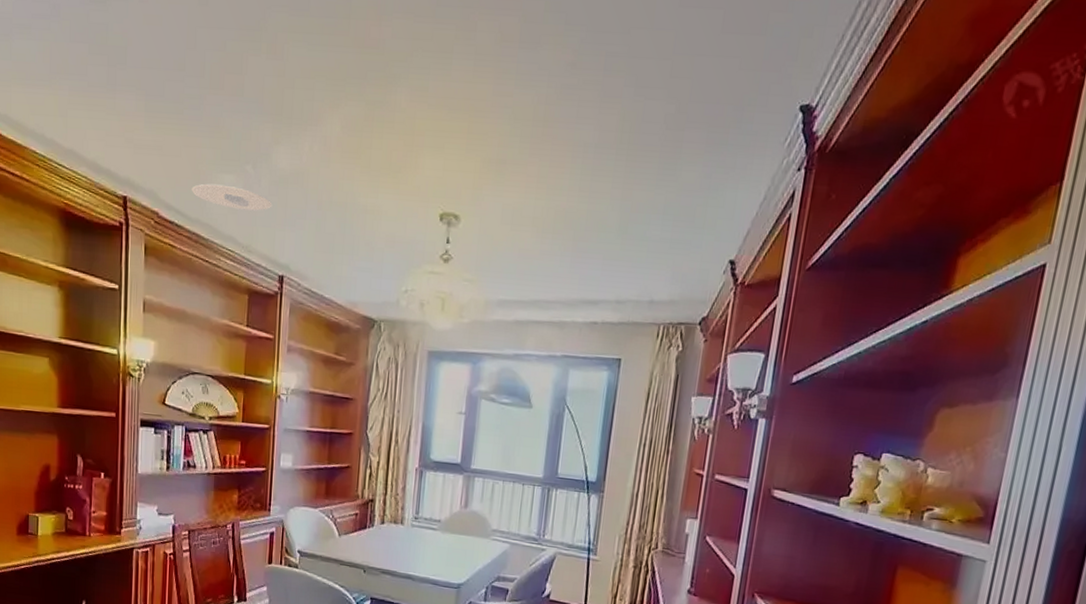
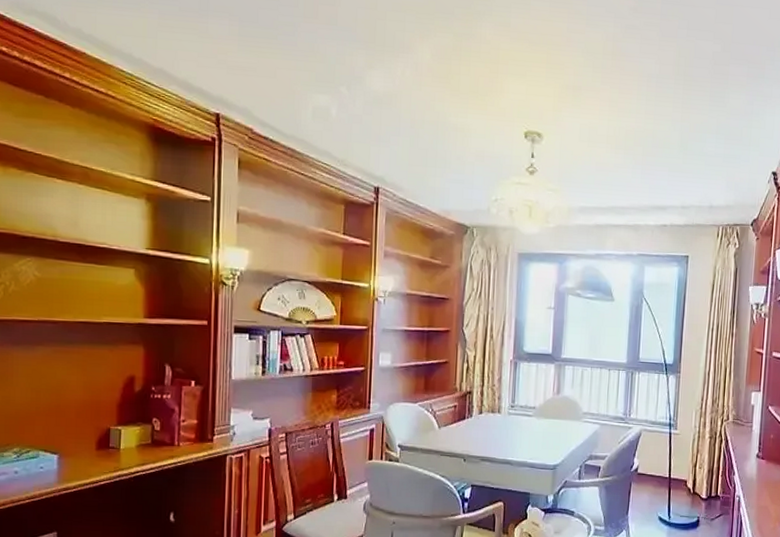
recessed light: present [191,183,273,211] -> none [286,103,367,129]

